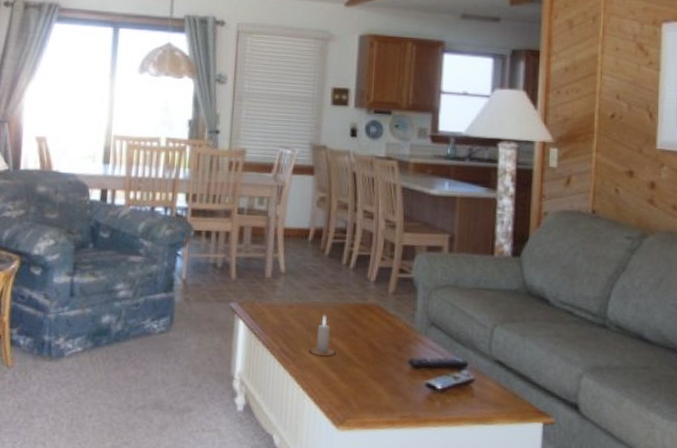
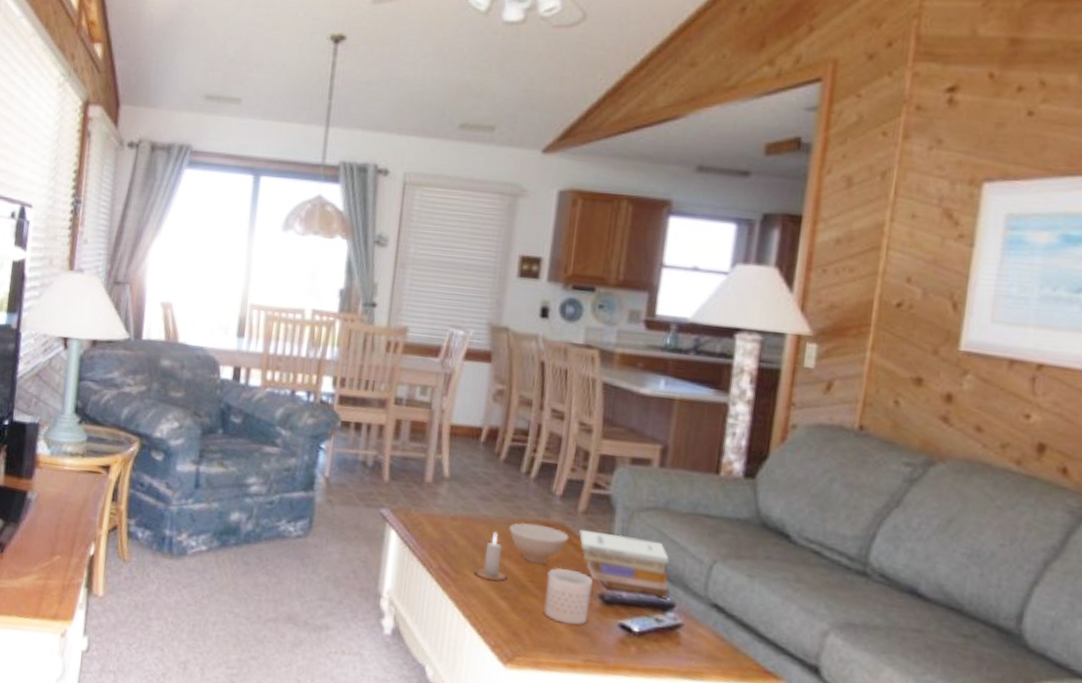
bowl: none [335,305,383,339] -> present [509,523,569,564]
mug: none [366,340,403,388] -> present [543,567,592,626]
books: none [391,307,463,360] -> present [579,529,670,600]

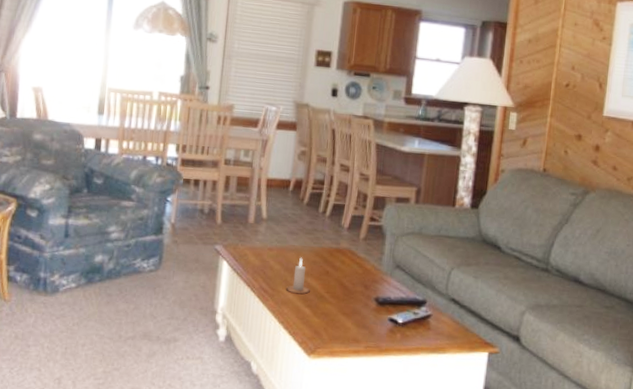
bowl: present [509,523,569,564] -> none [311,249,354,279]
mug: present [543,567,592,626] -> none [336,280,370,322]
books: present [579,529,670,600] -> none [361,251,423,298]

